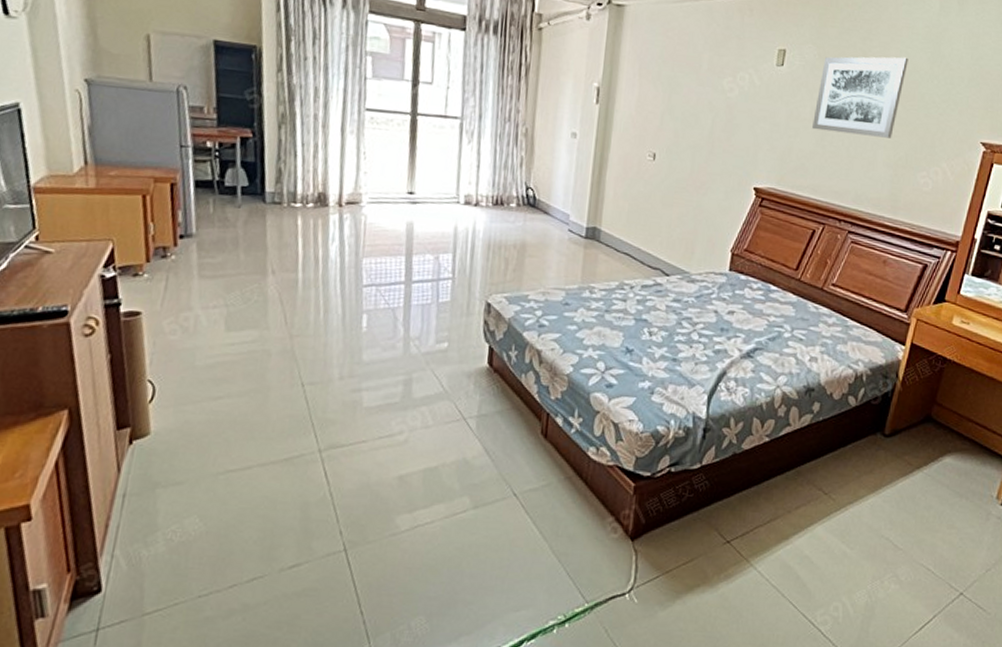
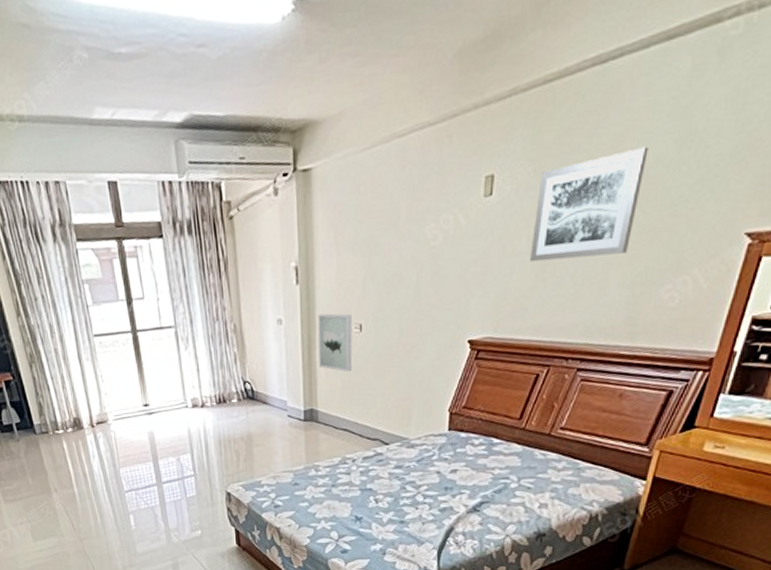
wall art: none [608,136,648,197] -> present [318,313,353,372]

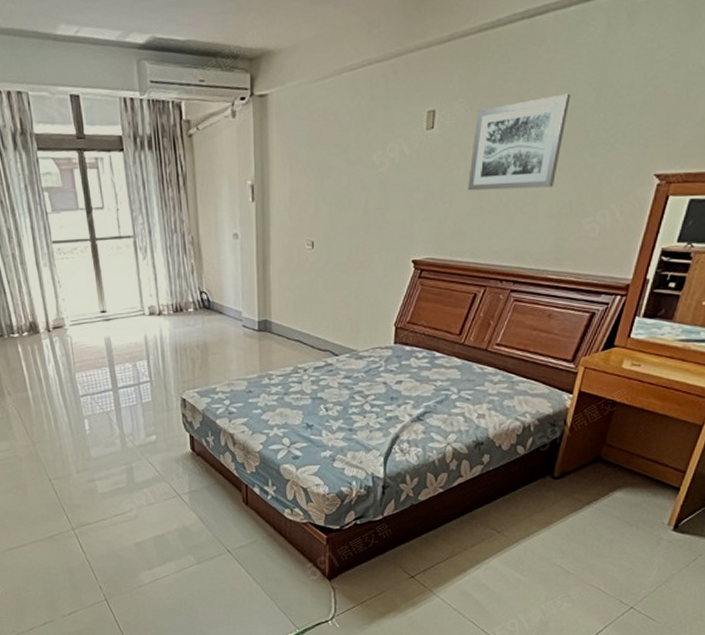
wall art: present [318,313,353,372] -> none [272,230,305,286]

